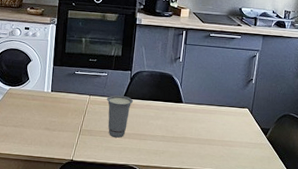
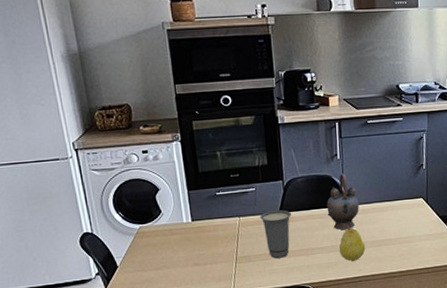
teapot: none [163,74,192,124] -> present [326,173,359,230]
fruit: none [167,120,192,154] -> present [339,225,366,262]

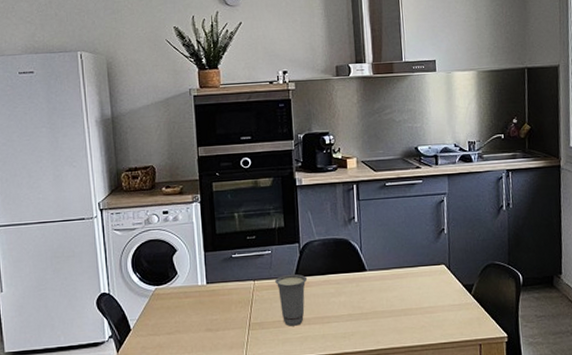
teapot: present [326,173,359,230] -> none [343,237,378,298]
fruit: present [339,225,366,262] -> none [356,292,384,333]

